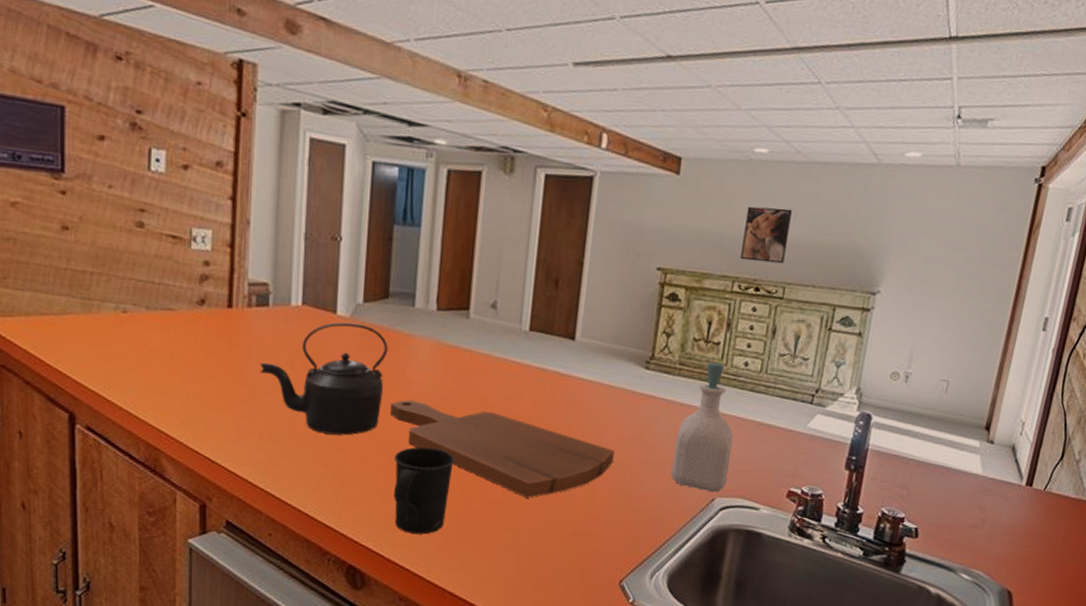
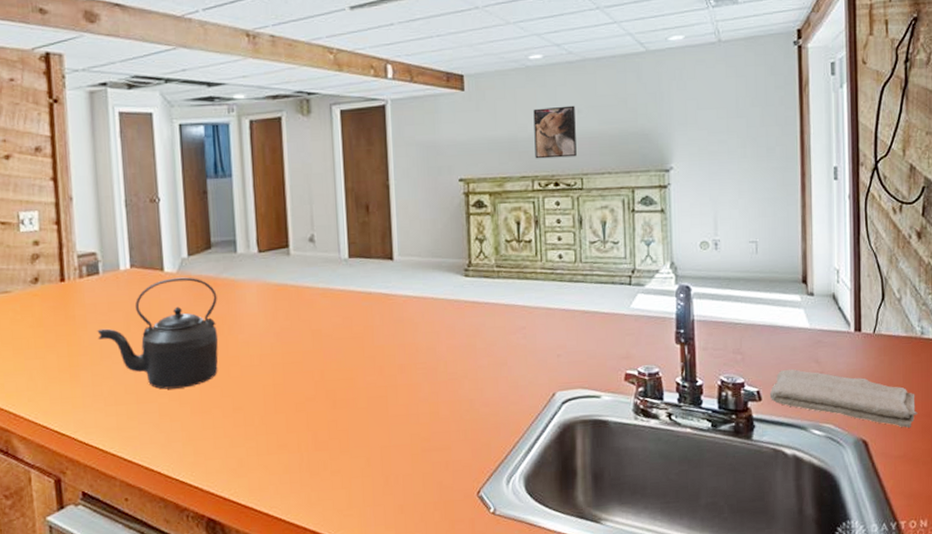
cutting board: present [390,400,615,498] -> none [227,342,450,422]
mug: present [394,447,456,534] -> none [237,386,297,476]
soap bottle: present [671,362,733,493] -> none [506,259,564,387]
washcloth: none [927,511,1070,586] -> present [769,369,918,428]

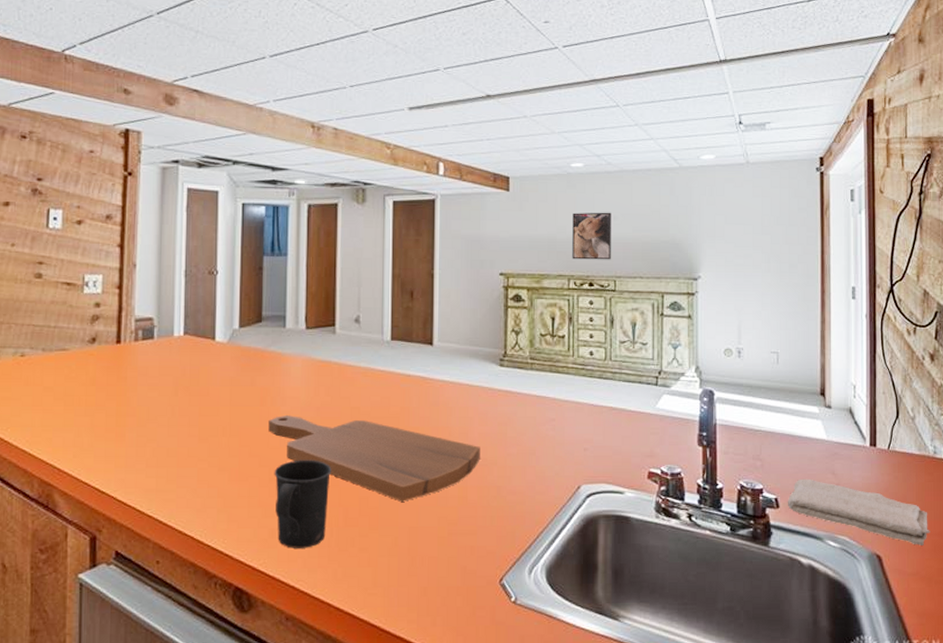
kettle: present [97,277,219,390] -> none [146,347,263,455]
cutting board: none [227,342,450,422] -> present [268,415,480,502]
mug: none [237,386,297,476] -> present [274,459,332,548]

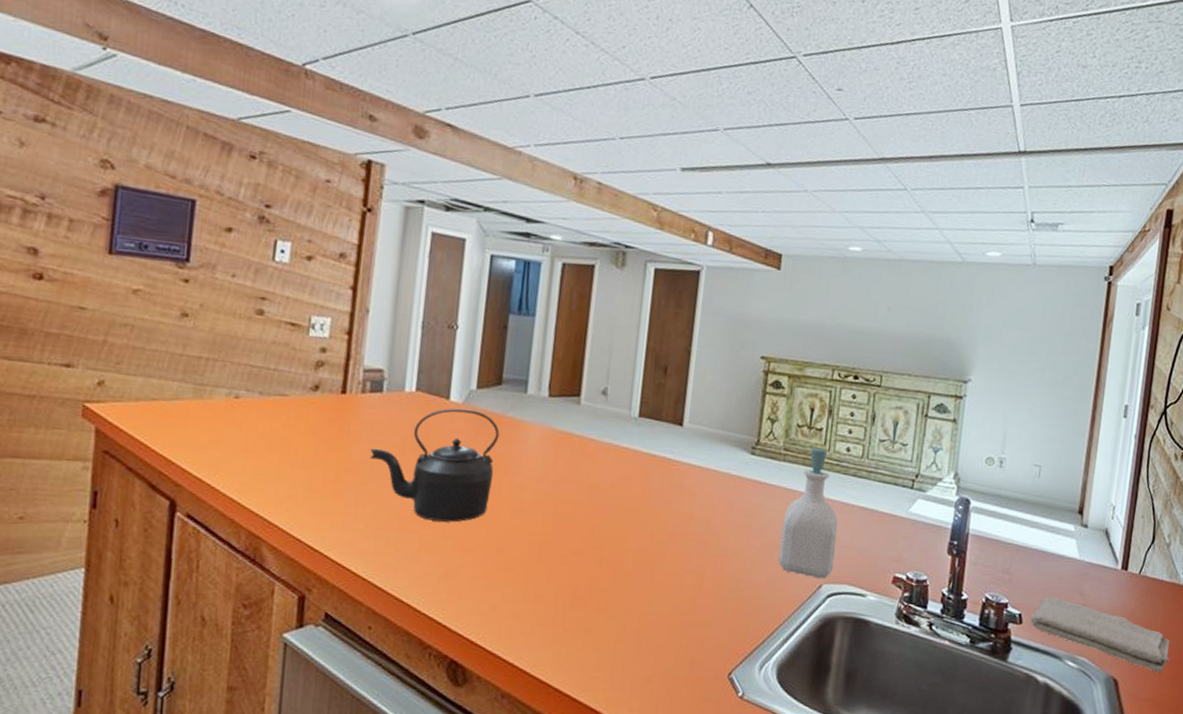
kettle: none [146,347,263,455] -> present [369,408,500,522]
cutting board: present [268,415,480,502] -> none [499,486,722,586]
mug: present [274,459,332,548] -> none [500,533,564,626]
soap bottle: none [536,354,590,480] -> present [778,447,838,579]
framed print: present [572,212,611,260] -> none [839,299,886,354]

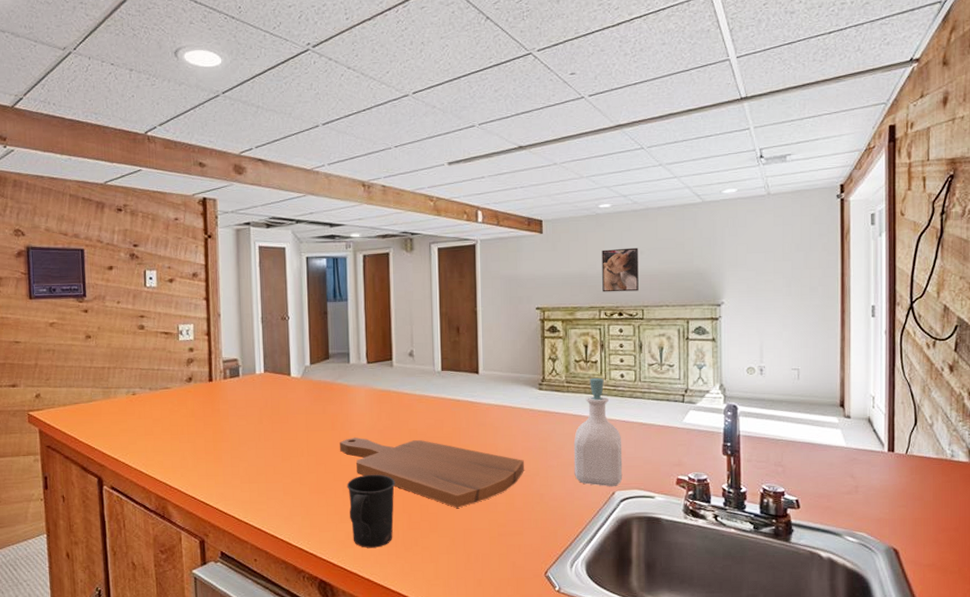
kettle: present [369,408,500,522] -> none [236,381,333,472]
cutting board: none [499,486,722,586] -> present [340,437,524,508]
mug: none [500,533,564,626] -> present [347,474,396,548]
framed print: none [839,299,886,354] -> present [602,247,639,292]
washcloth: present [1030,596,1170,673] -> none [807,482,947,540]

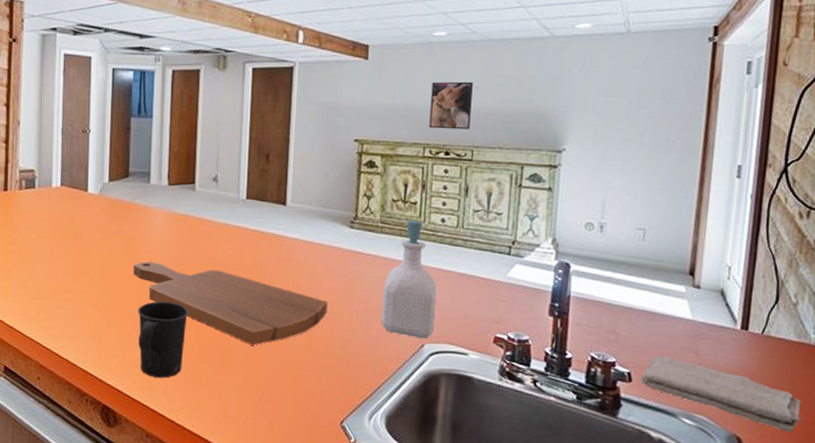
washcloth: none [807,482,947,540] -> present [641,356,802,432]

